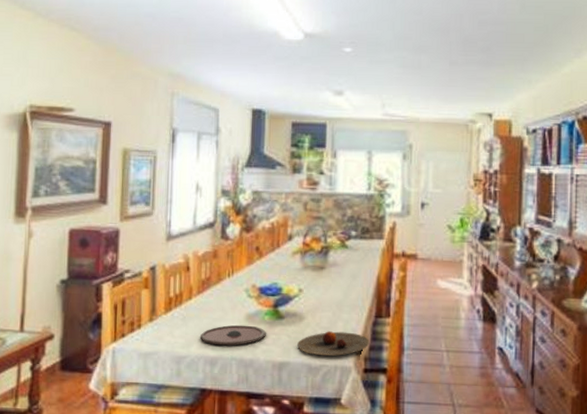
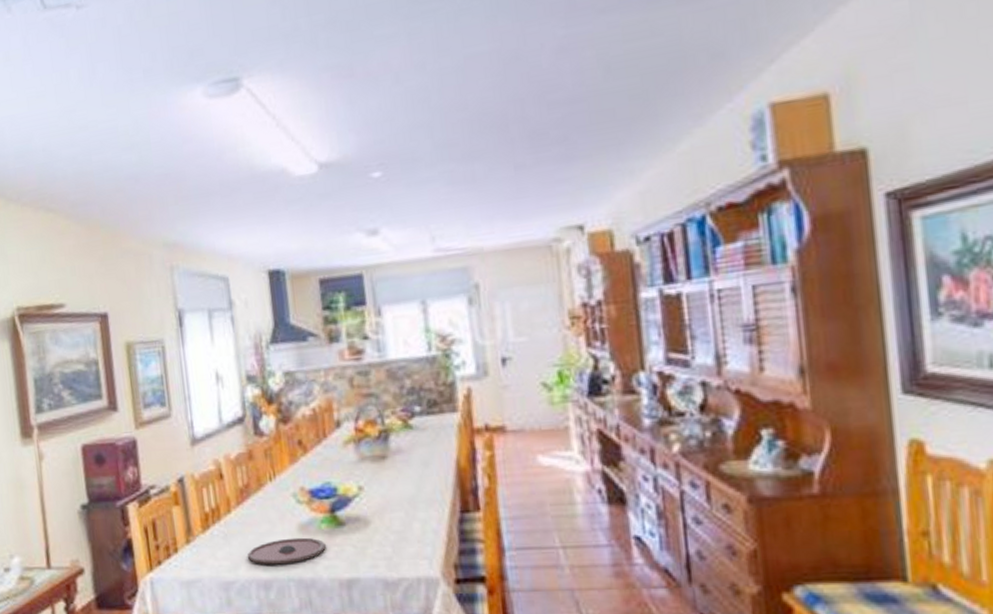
plate: present [297,331,370,356] -> none [366,534,458,567]

